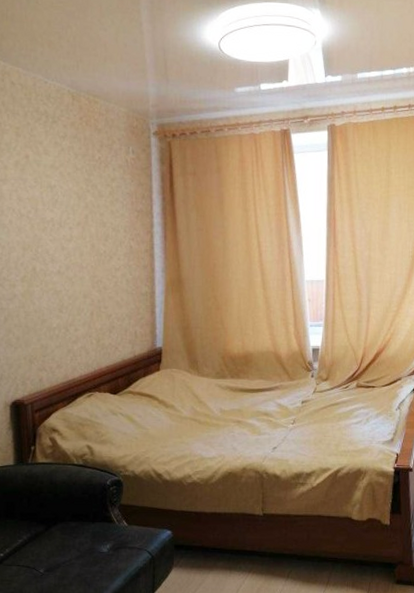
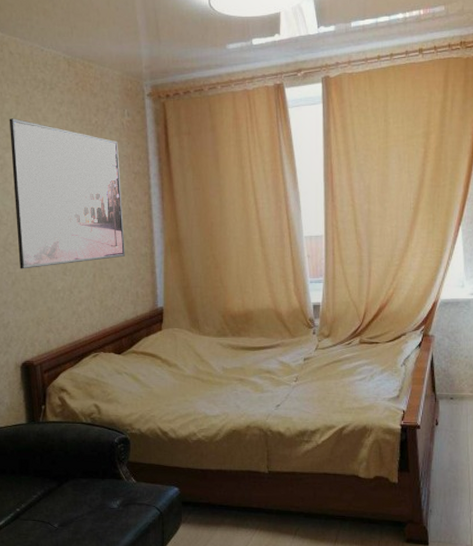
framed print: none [7,150,125,305] -> present [9,118,126,269]

